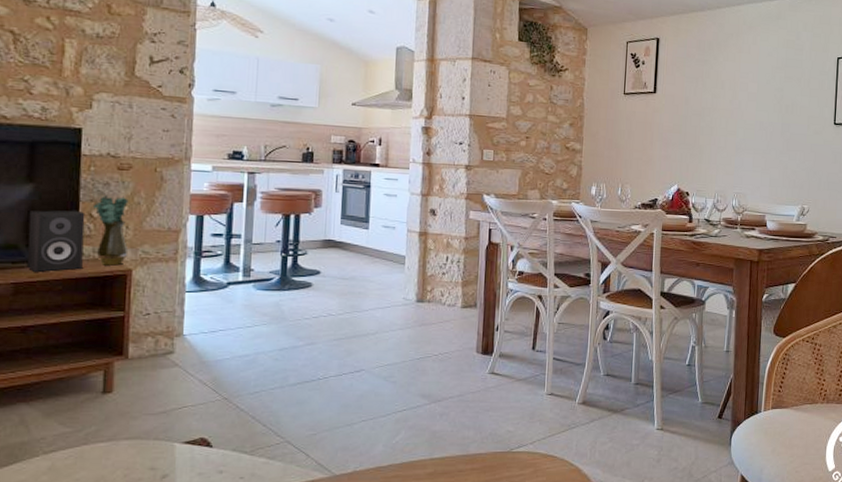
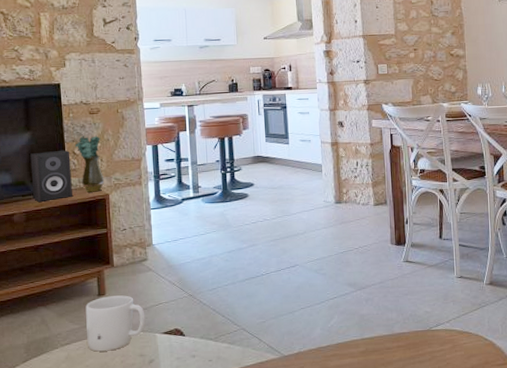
mug: none [80,394,163,462] -> present [85,295,146,352]

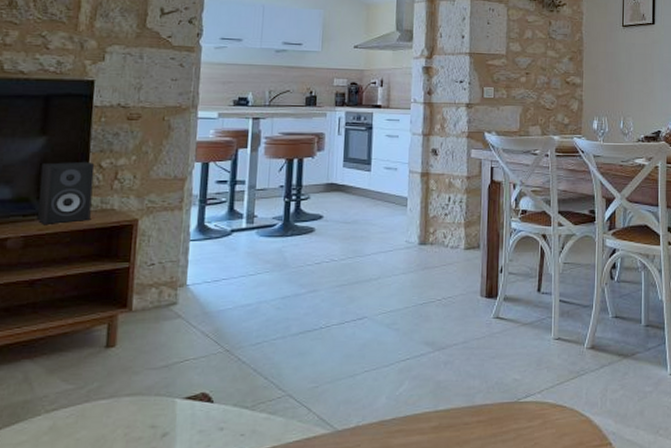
vase: present [75,134,105,193] -> none [103,143,137,216]
mug: present [85,295,146,352] -> none [81,348,165,421]

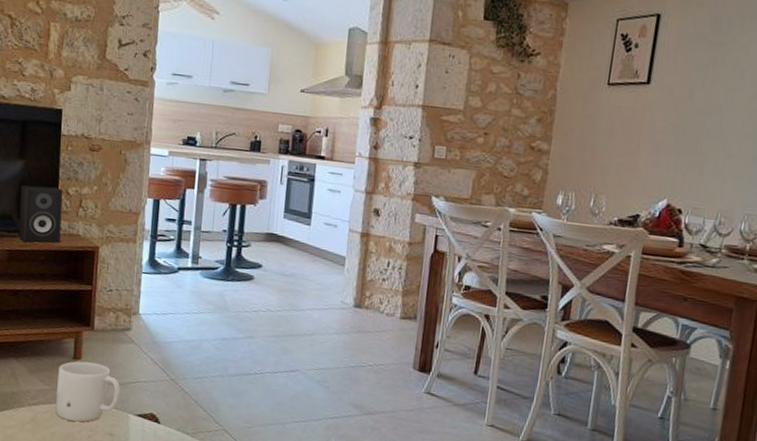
mug: none [81,348,165,421] -> present [55,361,121,422]

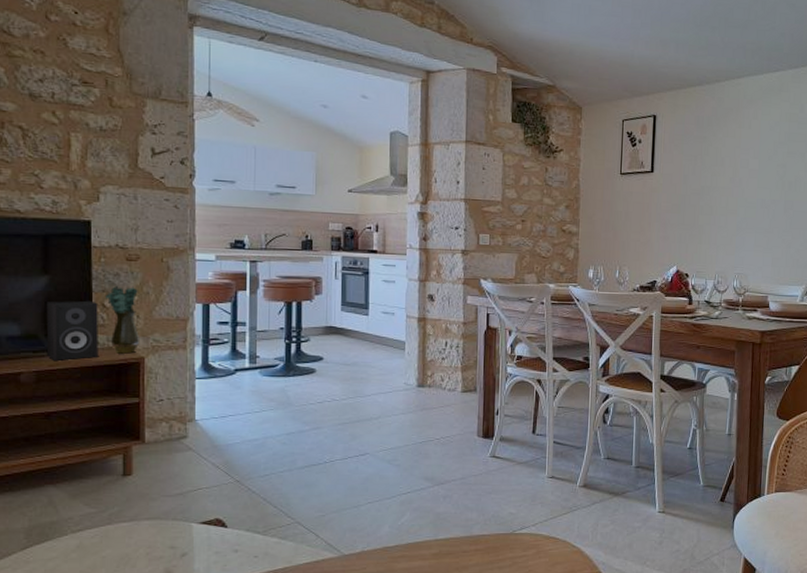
mug: present [55,361,121,422] -> none [104,477,180,541]
vase: none [70,172,98,242] -> present [106,284,140,354]

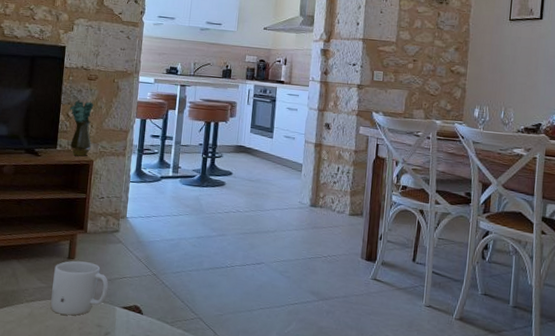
speaker: present [46,300,98,360] -> none [24,109,64,158]
mug: none [104,477,180,541] -> present [50,260,109,316]

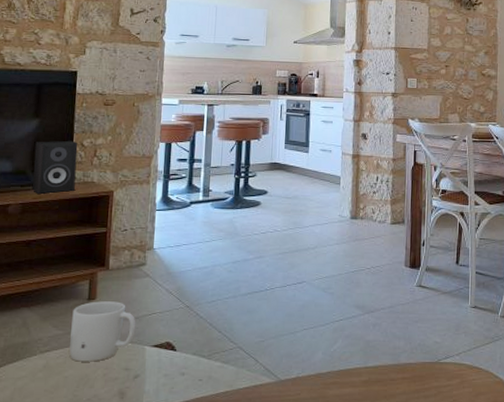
speaker: none [24,109,64,158] -> present [32,140,78,194]
vase: present [70,98,94,157] -> none [85,125,112,188]

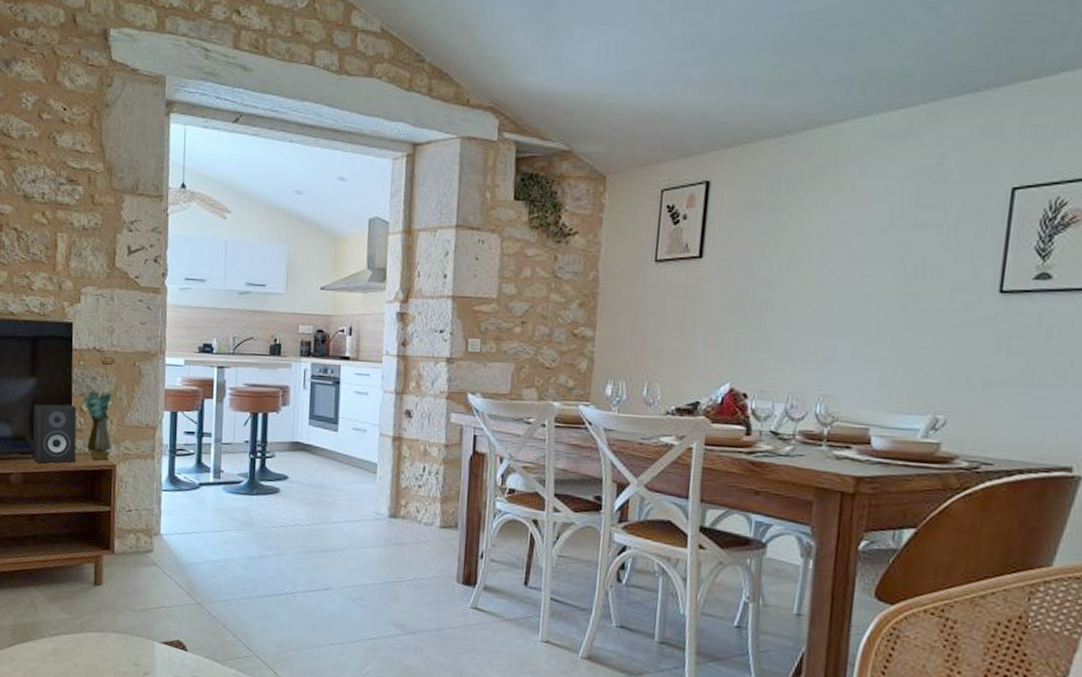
mug: present [69,301,136,362] -> none [77,587,145,653]
vase: none [85,125,112,188] -> present [83,387,113,461]

